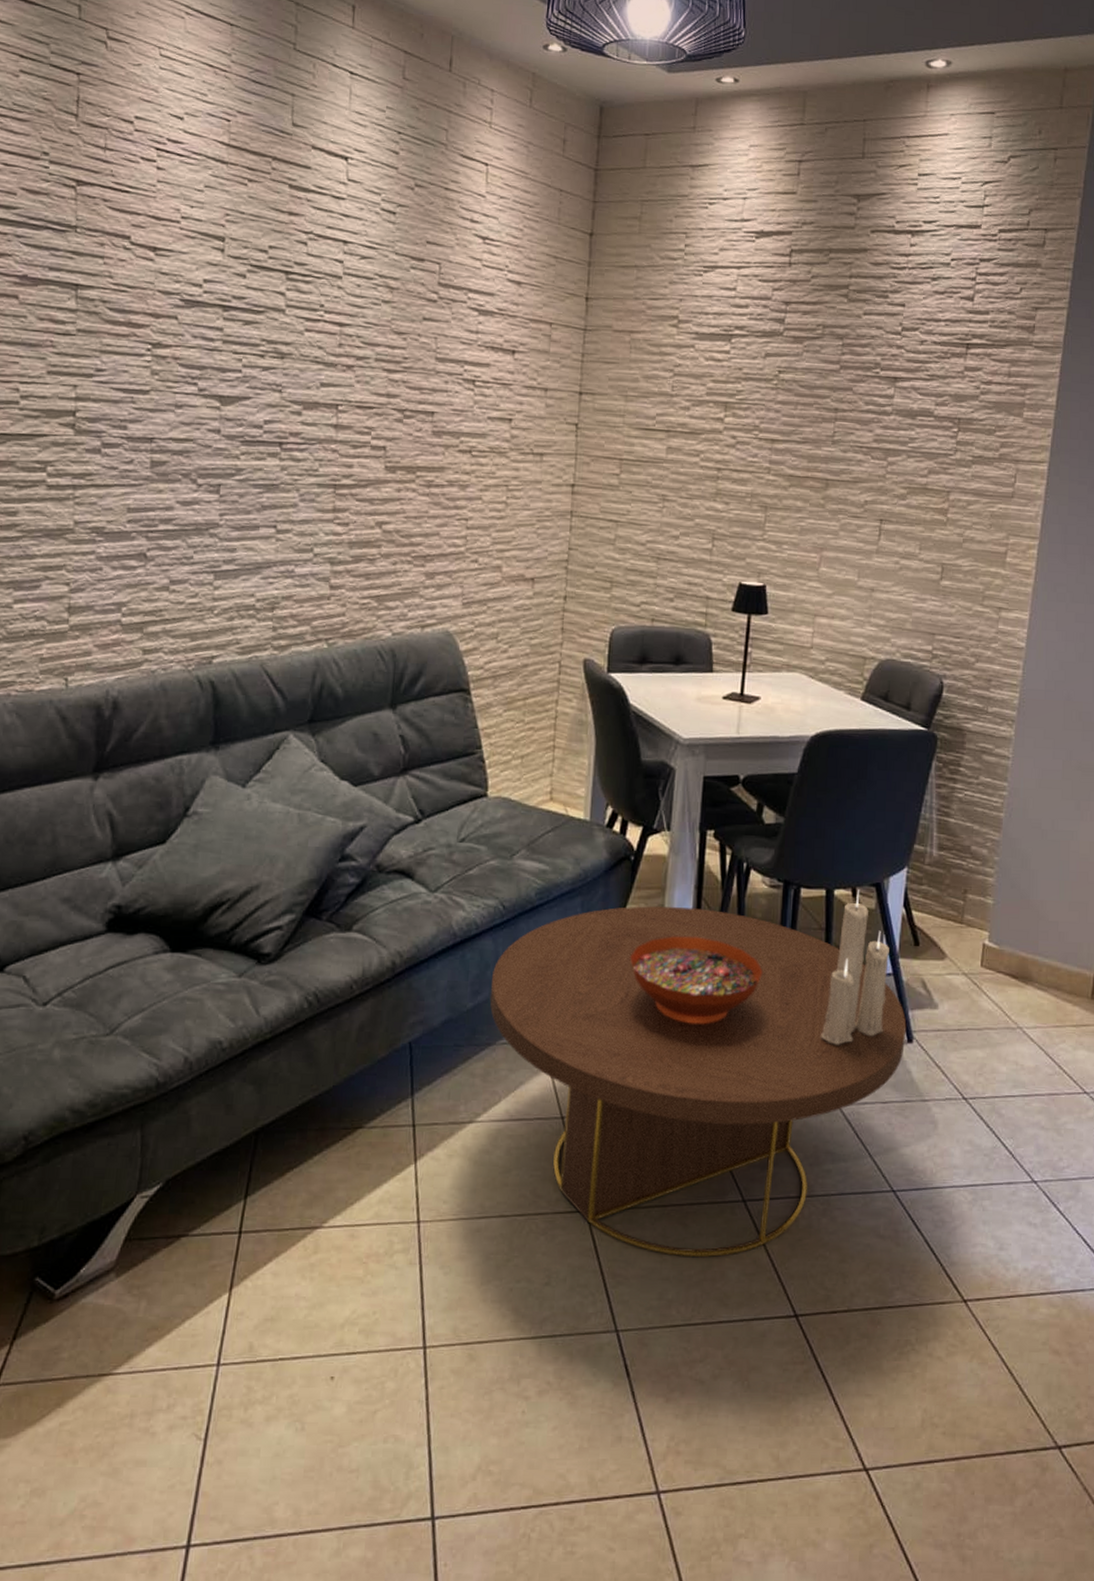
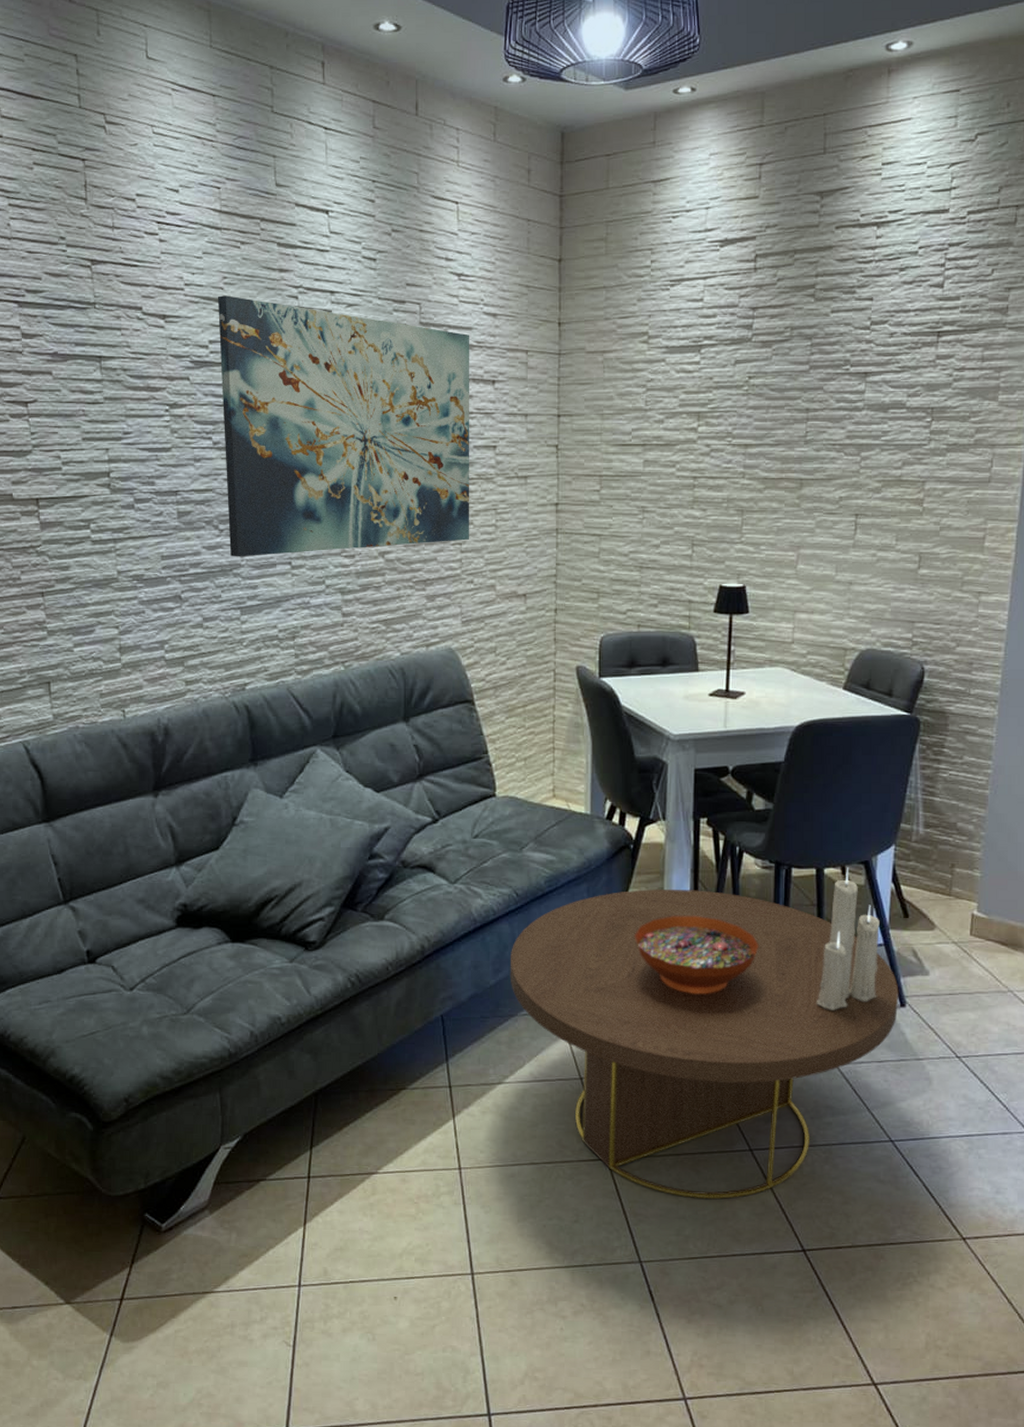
wall art: none [207,233,491,517] -> present [217,295,470,557]

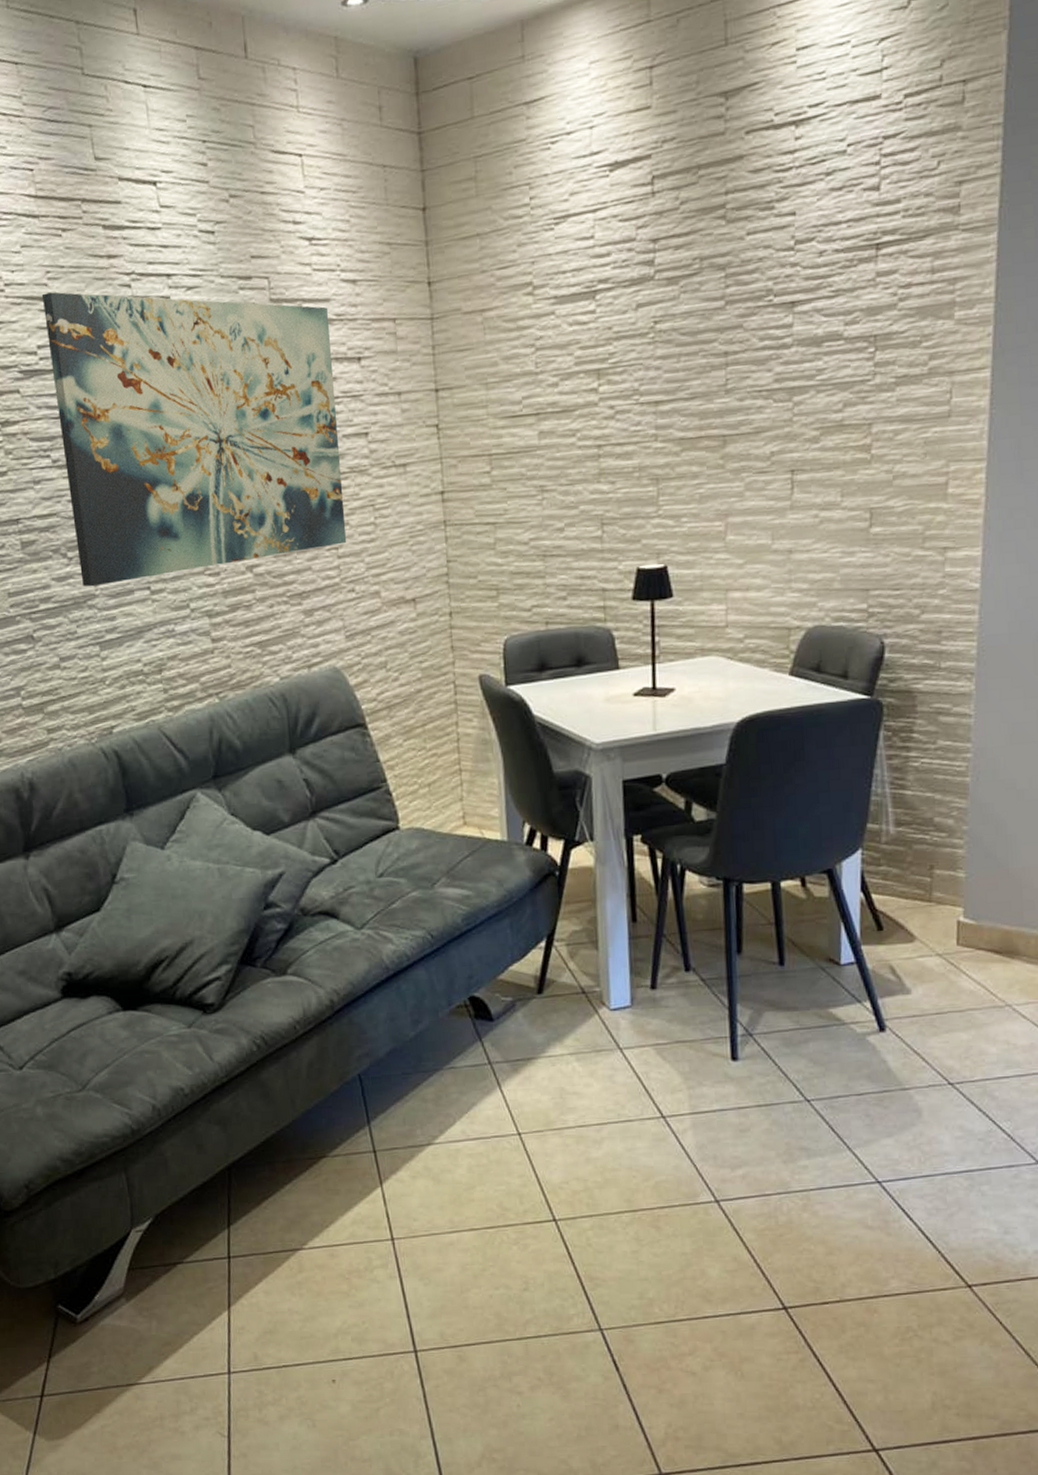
coffee table: present [510,889,899,1199] -> none [429,916,877,1257]
decorative bowl: present [635,916,759,994] -> none [568,945,711,1033]
candle: present [817,867,880,1010] -> none [782,878,852,1041]

